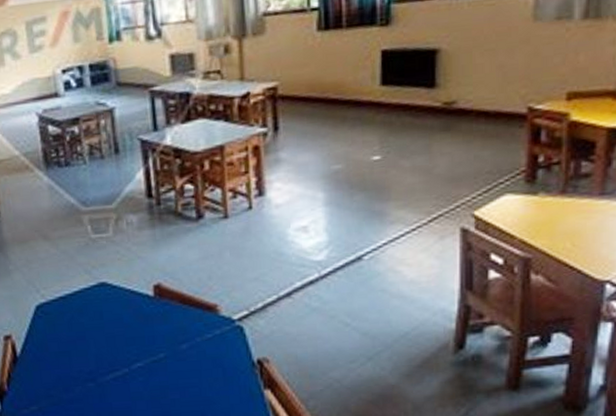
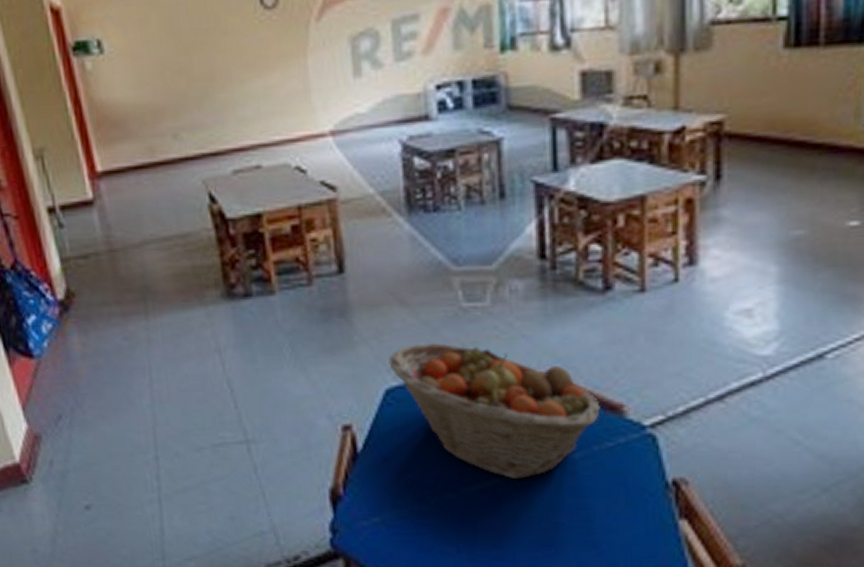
fruit basket: none [37,266,200,368] -> present [388,341,600,479]

